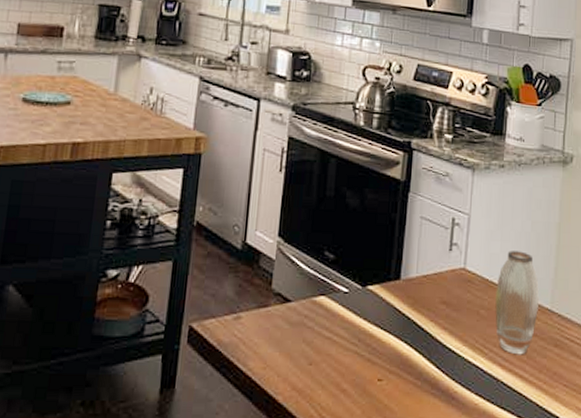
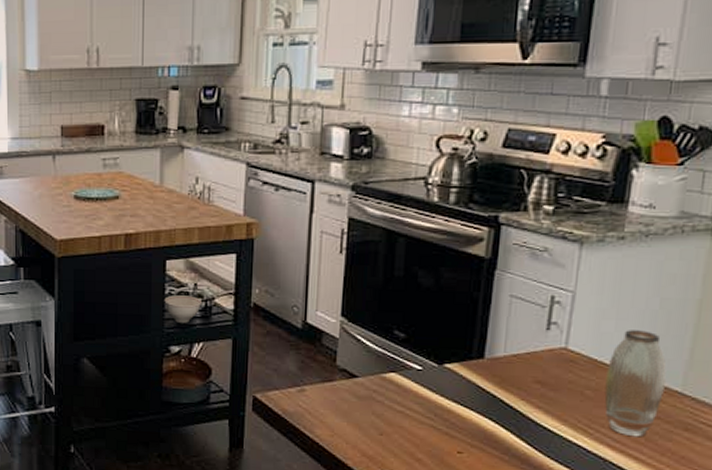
bowl: none [106,212,145,243] -> present [164,295,202,323]

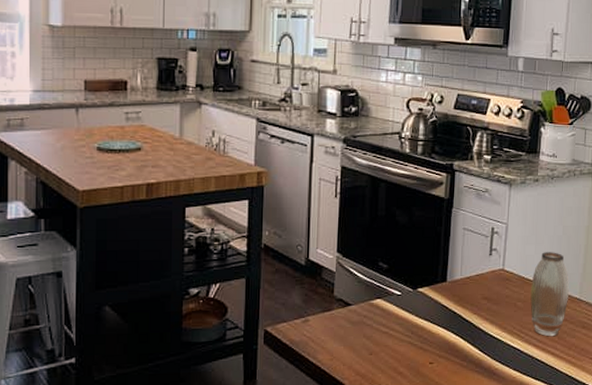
bowl: present [164,295,202,323] -> none [184,240,218,266]

